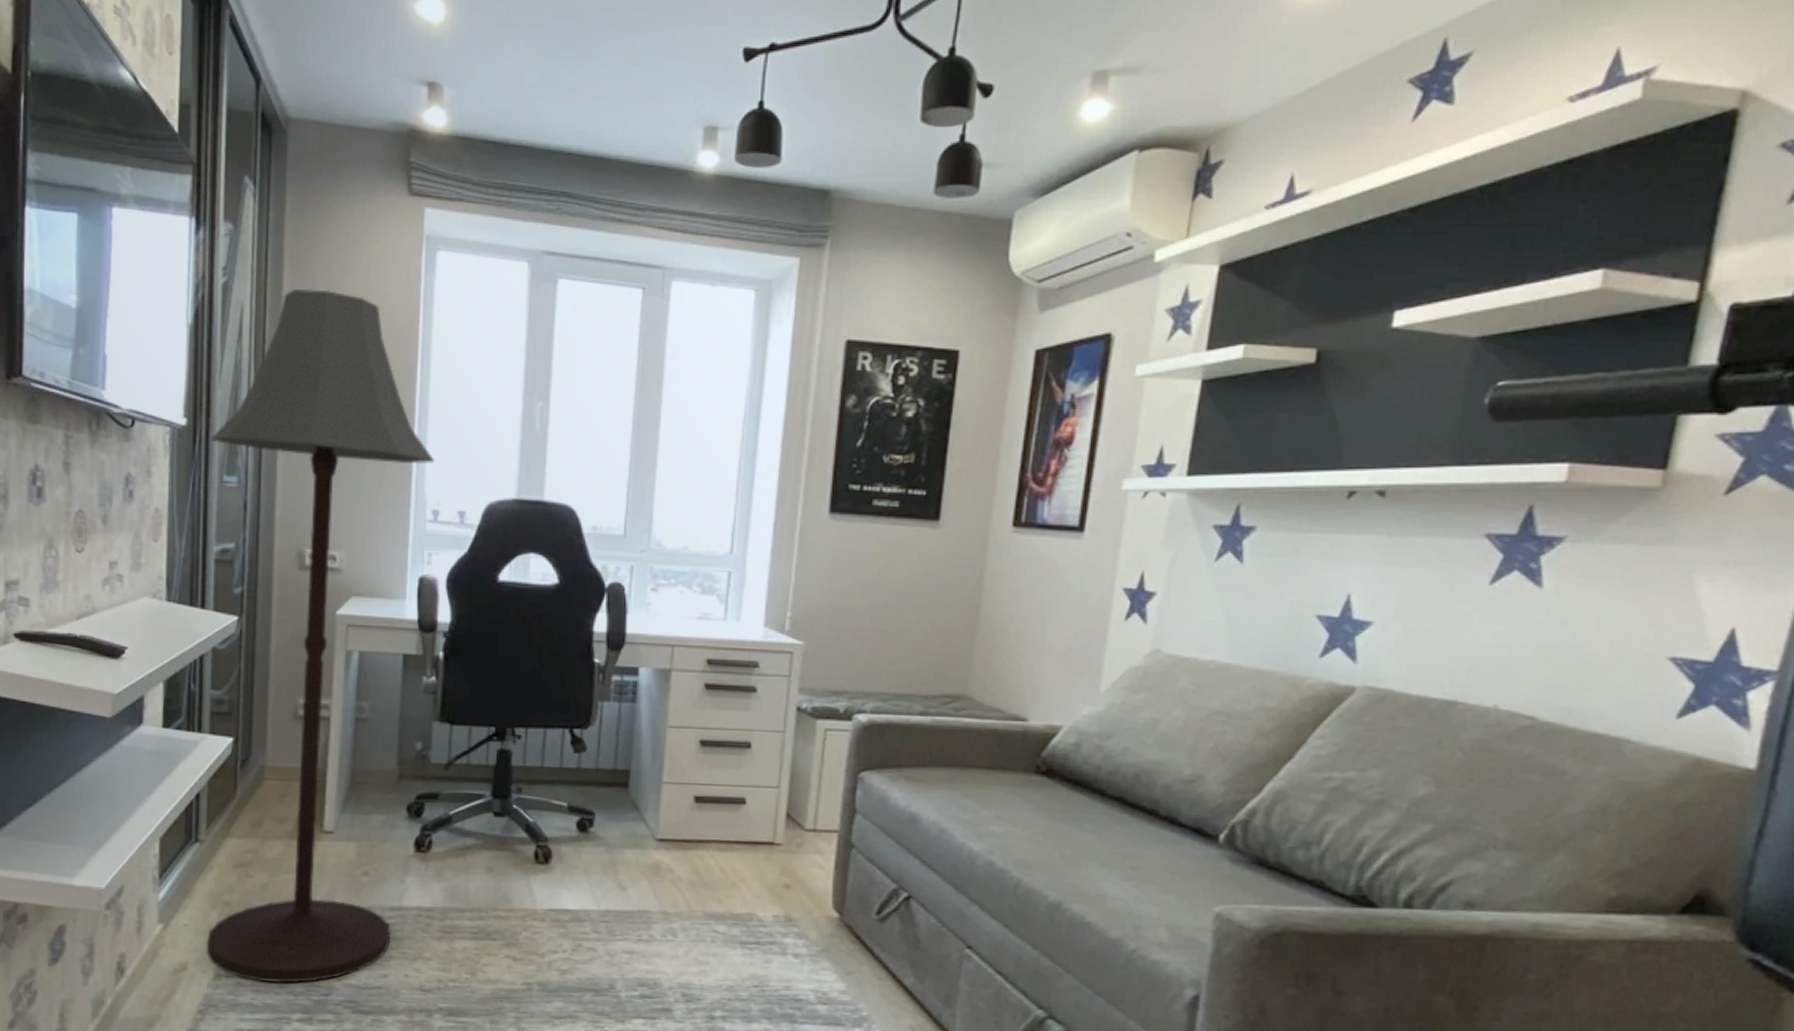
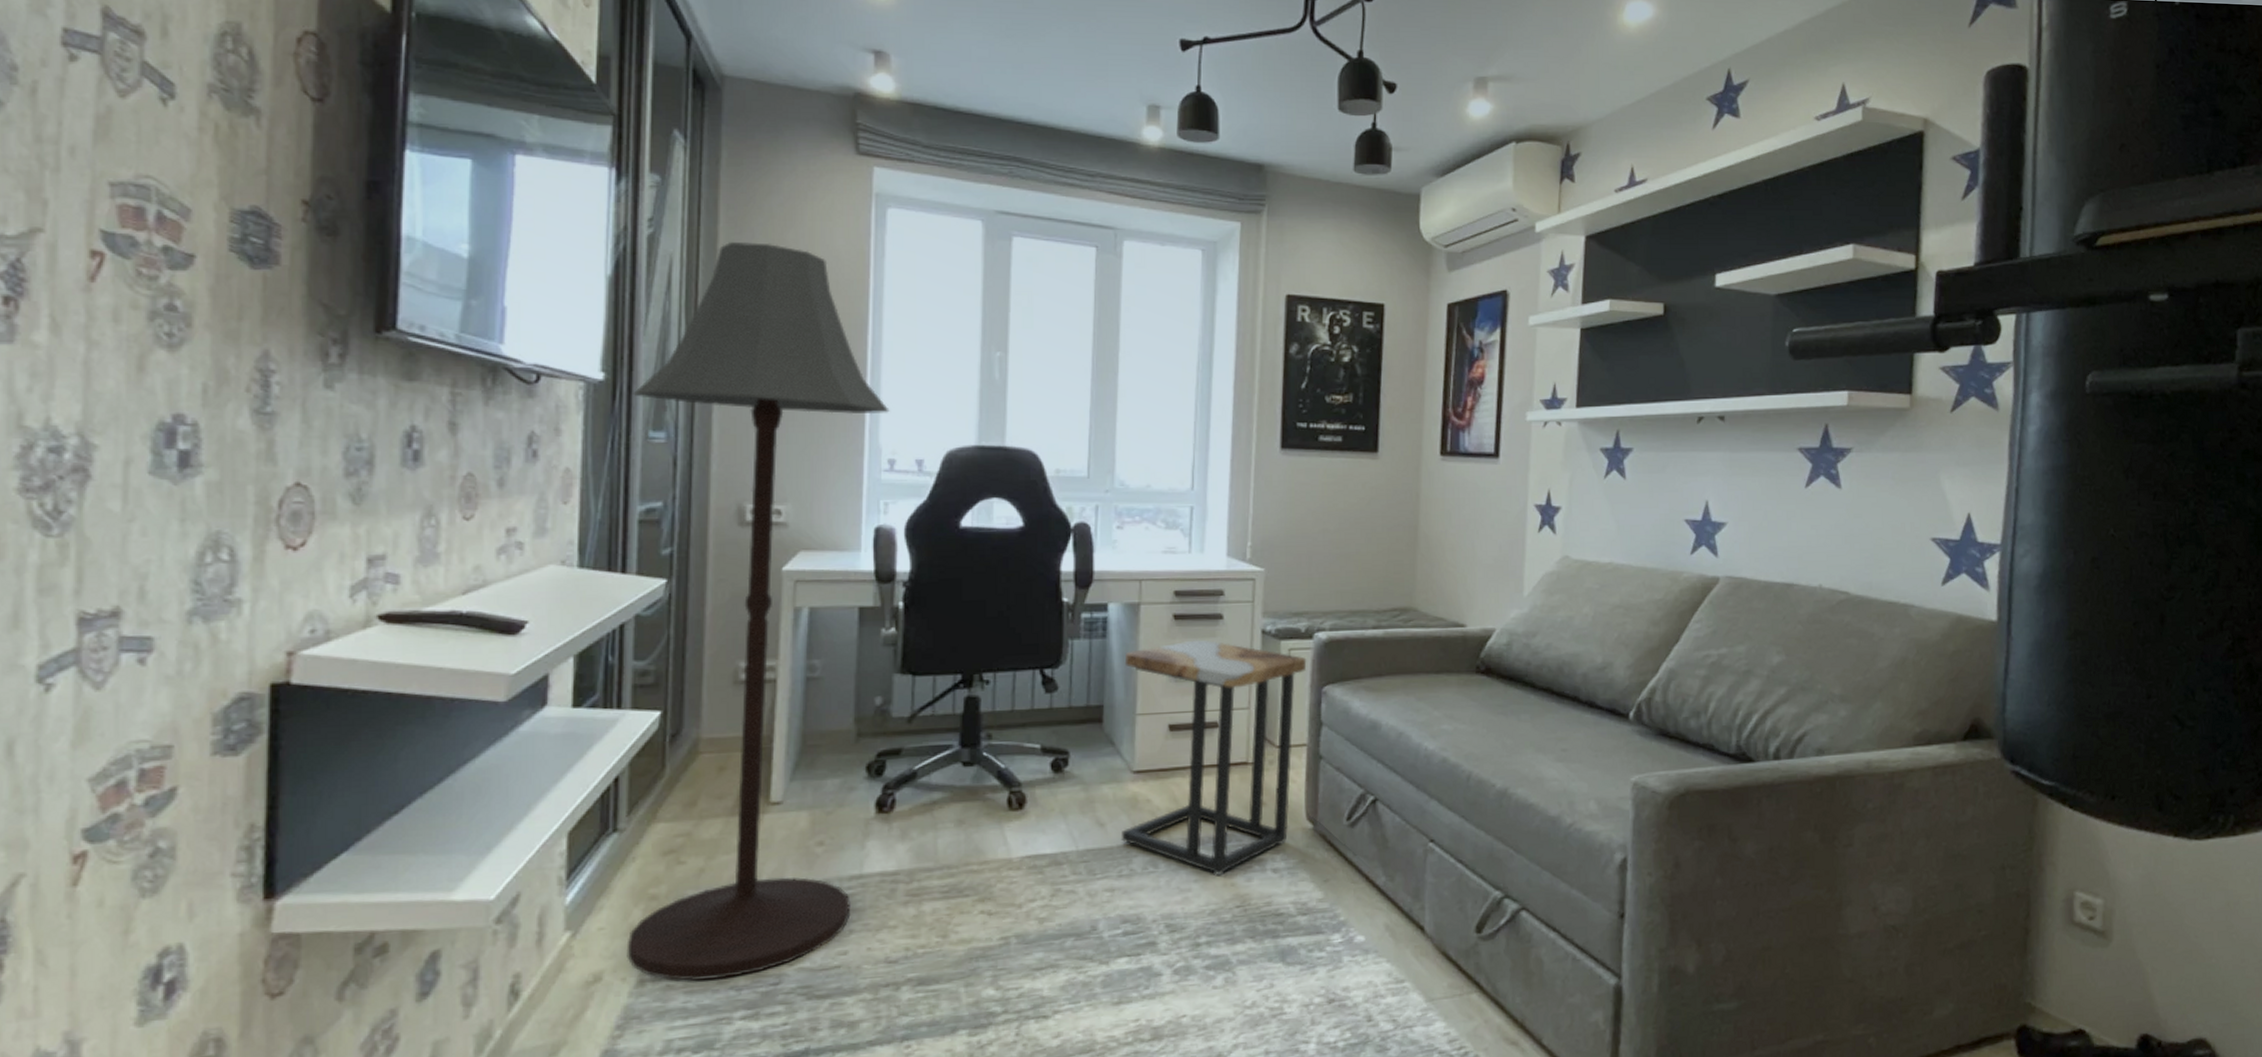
side table: none [641,711,844,953] -> present [1121,639,1307,875]

